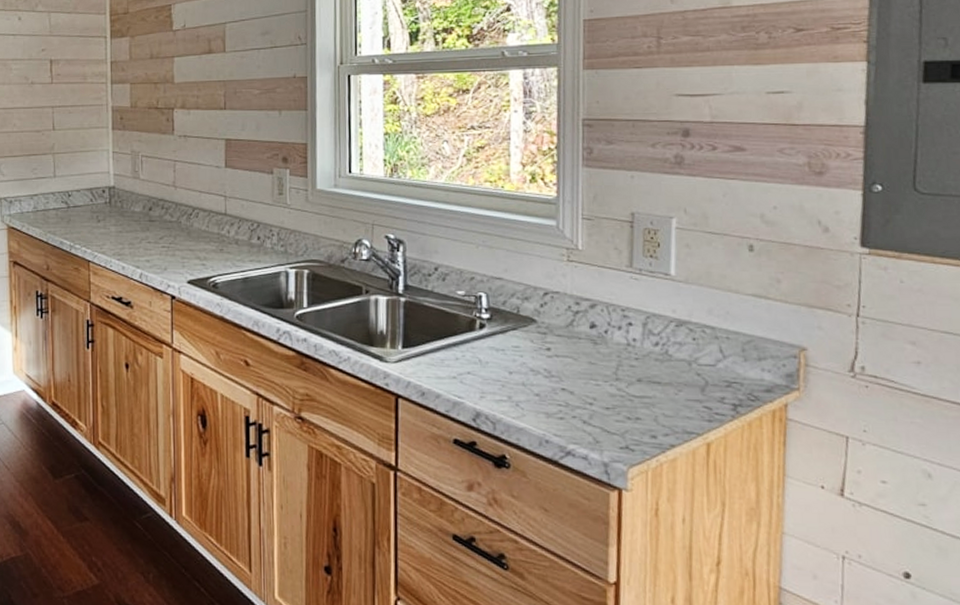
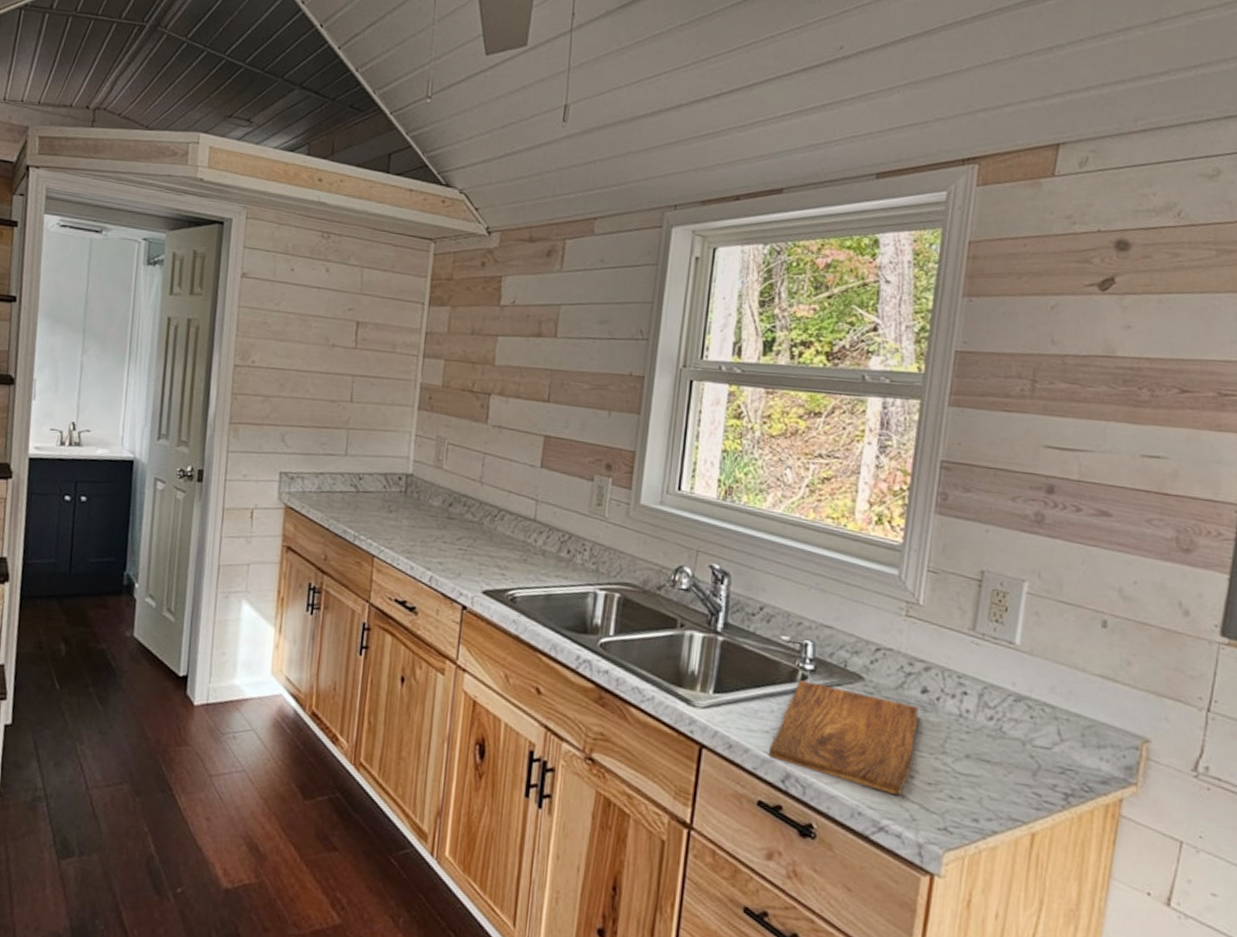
cutting board: none [458,329,590,422] -> present [768,680,918,796]

